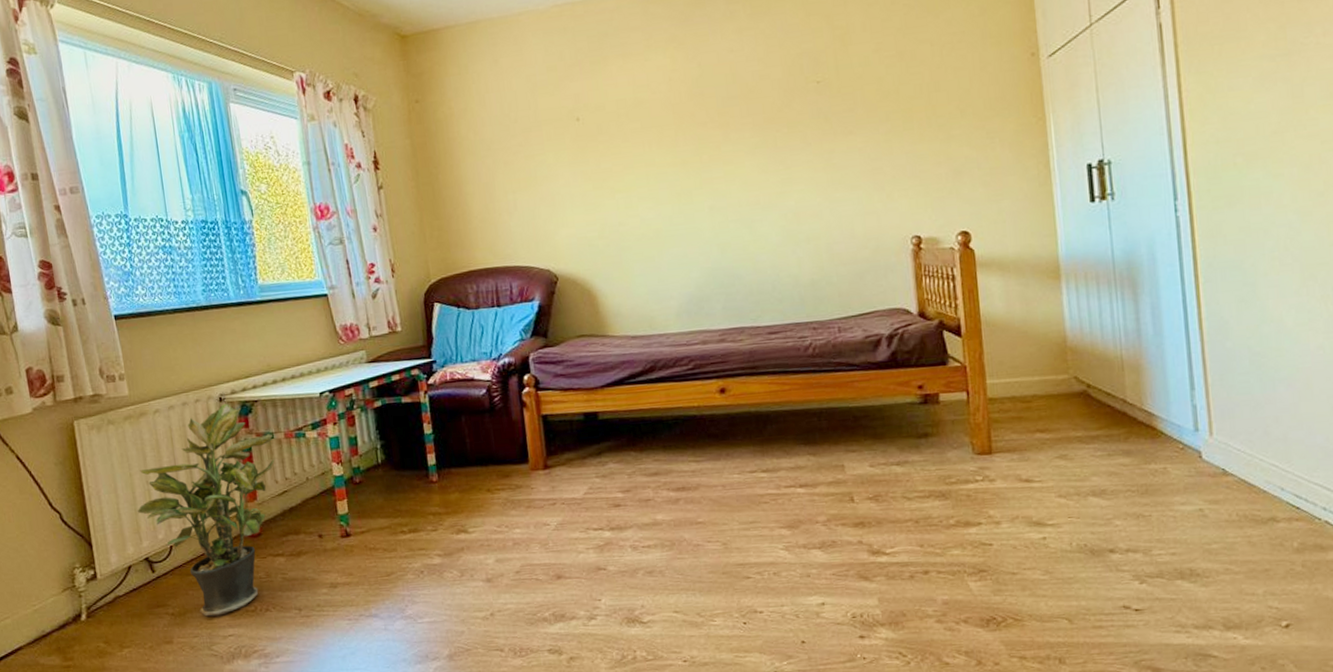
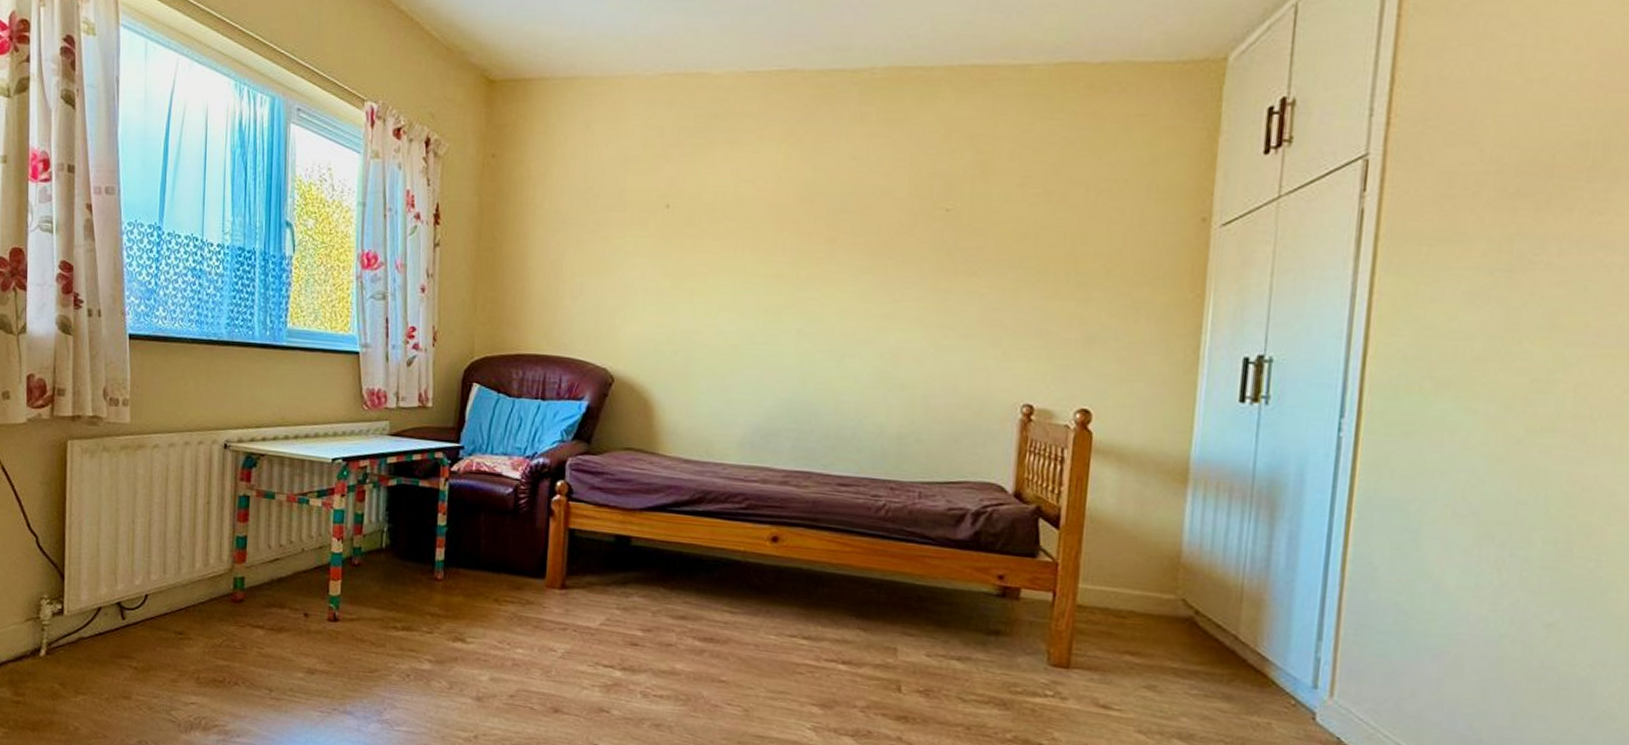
potted plant: present [137,403,275,617] -> none [117,451,274,681]

